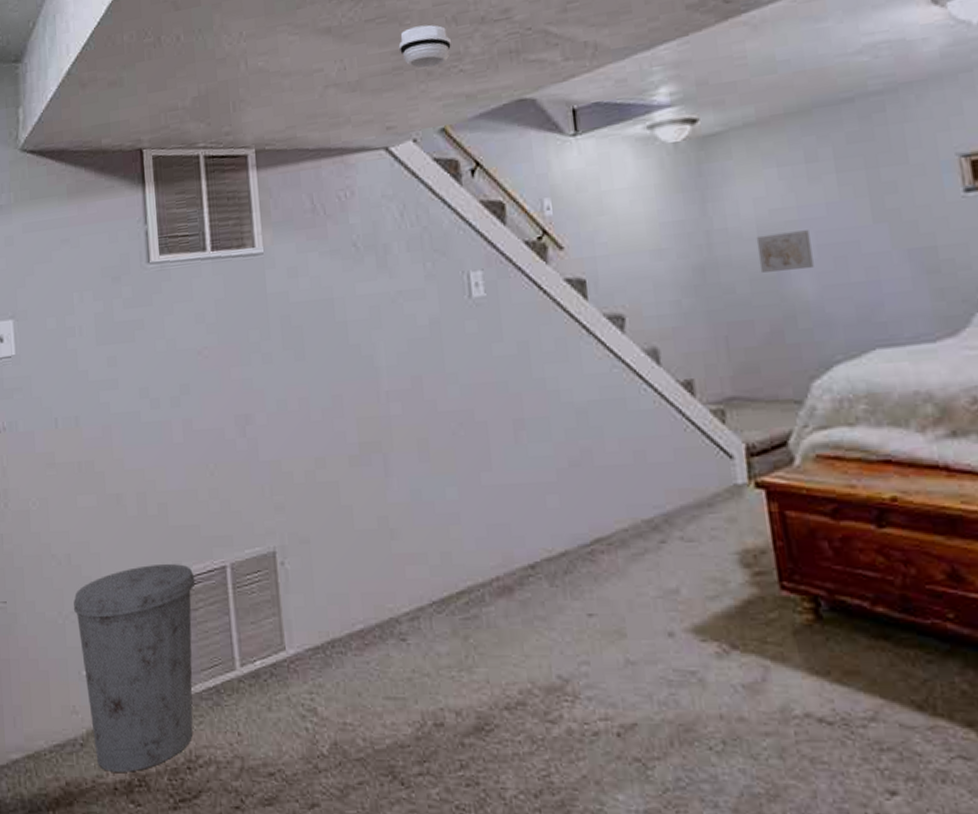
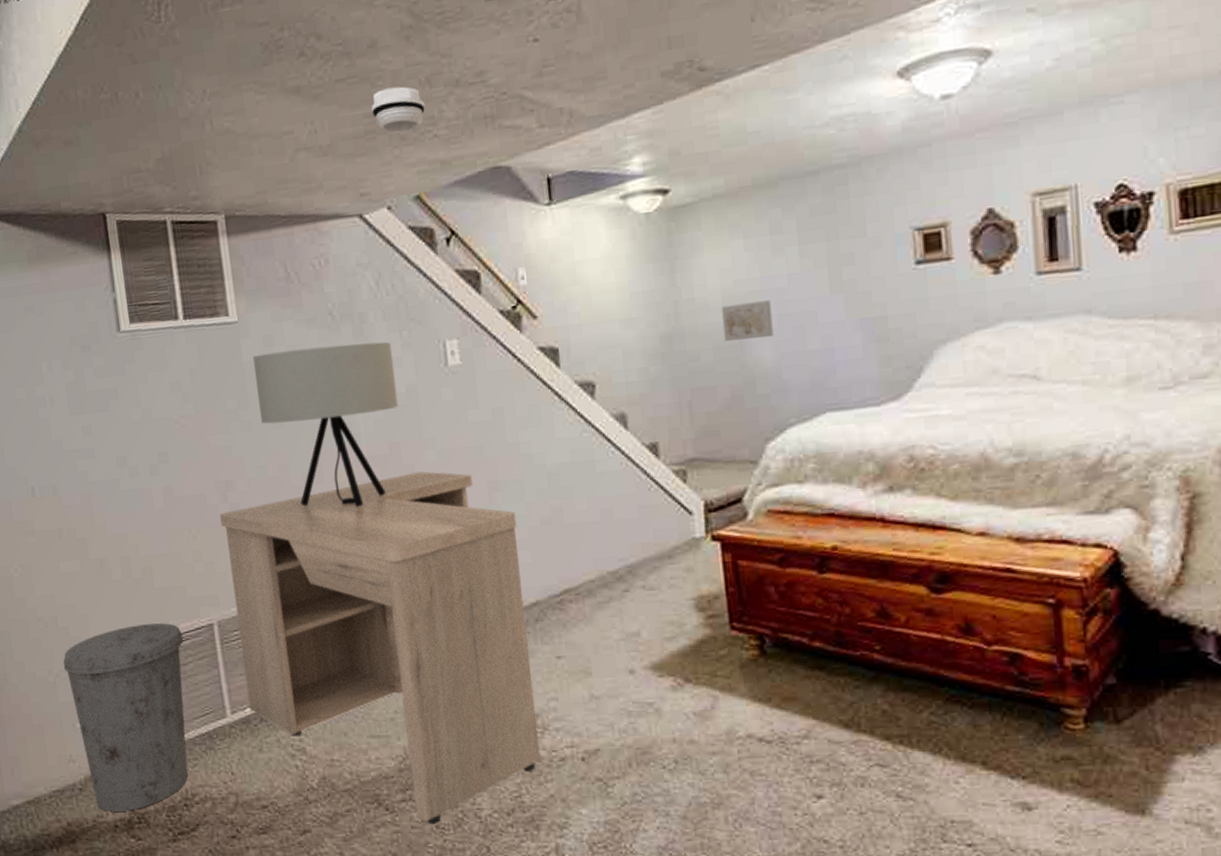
desk: none [237,407,572,805] -> present [219,471,541,825]
table lamp: none [277,273,421,444] -> present [253,341,399,507]

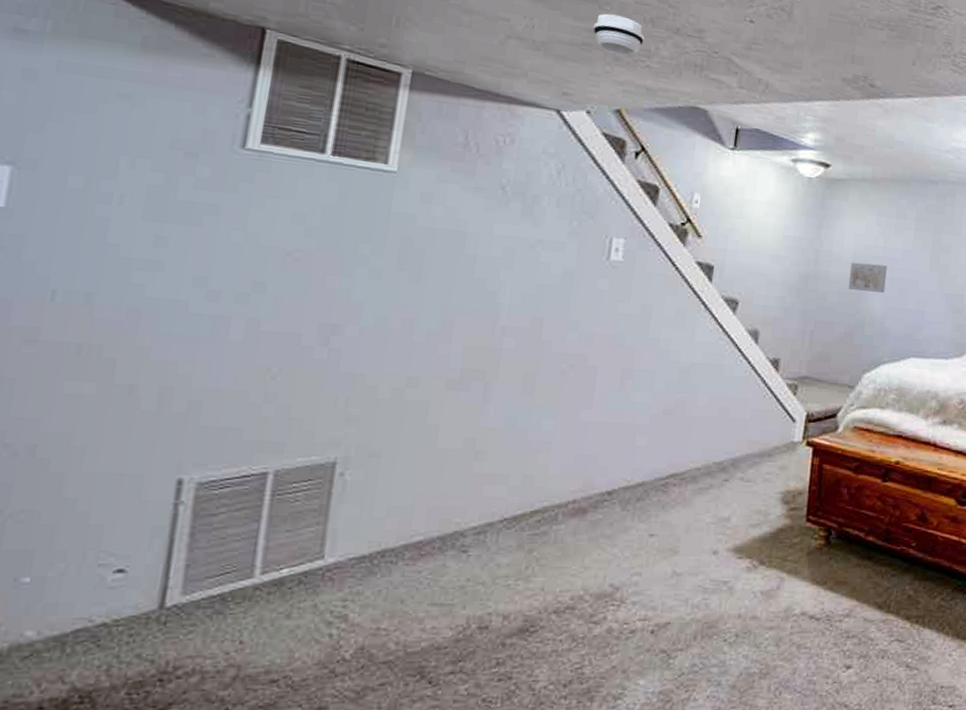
trash can: present [63,623,188,812] -> none [18,465,222,690]
desk: present [219,471,541,825] -> none [287,349,642,698]
table lamp: present [253,341,399,507] -> none [395,208,559,373]

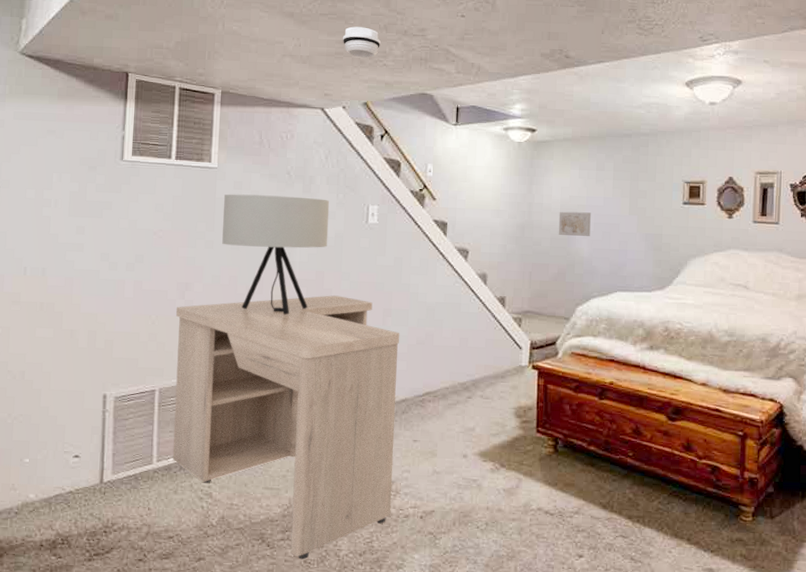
desk: none [287,349,642,698] -> present [172,295,400,560]
table lamp: none [395,208,559,373] -> present [222,194,330,315]

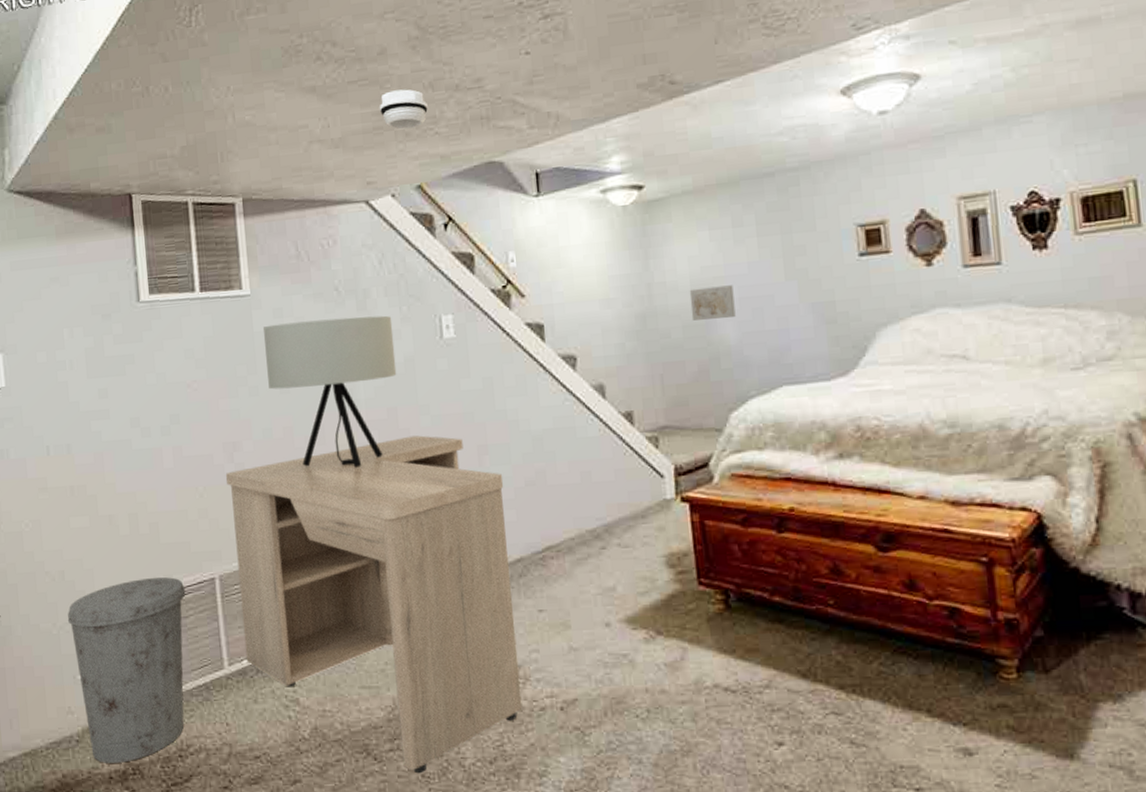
trash can: none [22,384,129,534] -> present [67,577,186,763]

